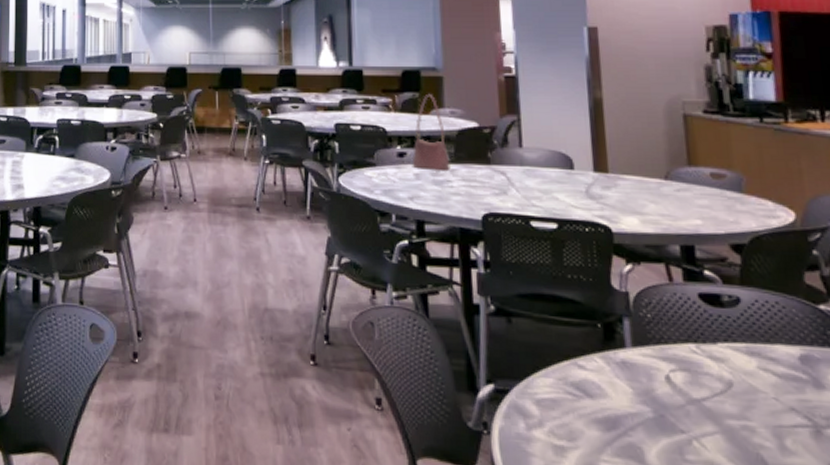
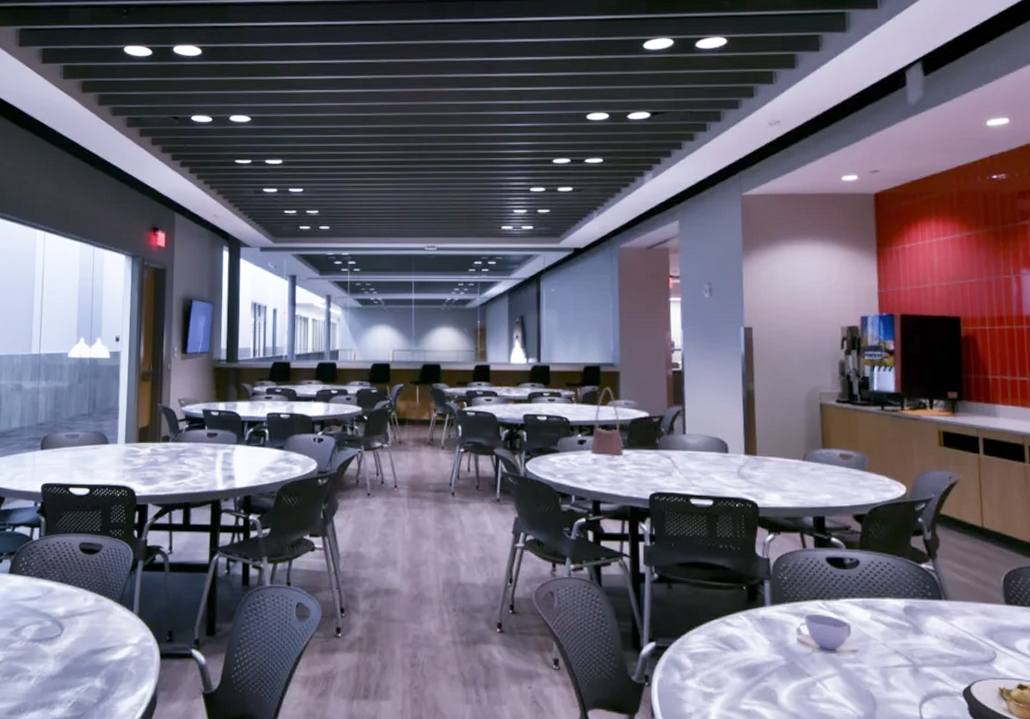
teacup: none [665,359,746,411] -> present [796,614,860,656]

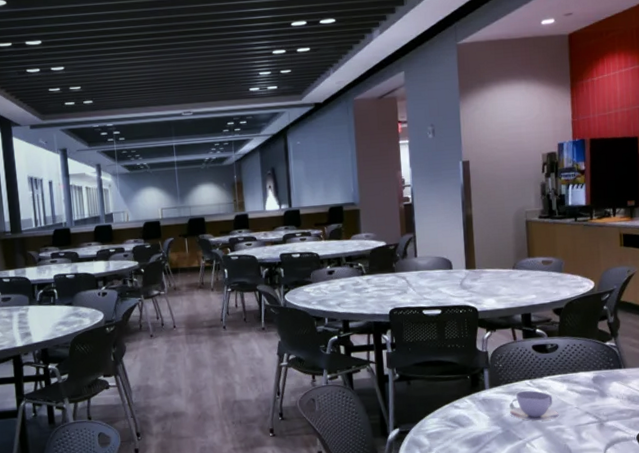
shoulder bag: present [590,387,624,458] -> none [338,223,366,283]

